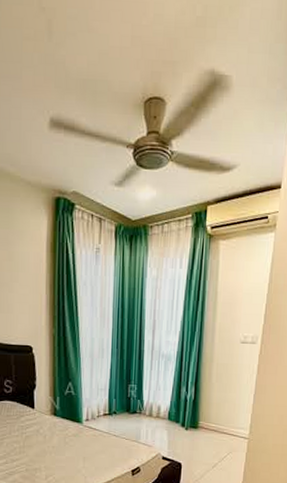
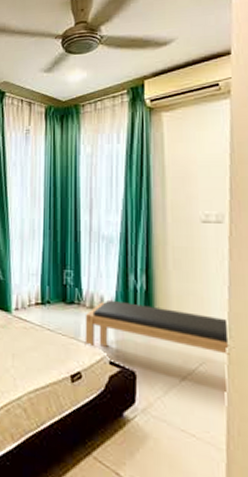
bench: none [143,409,249,447] -> present [85,301,230,355]

